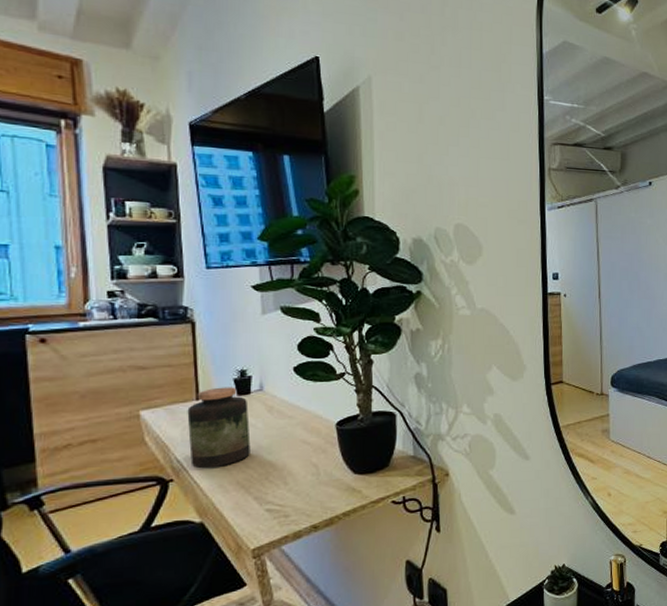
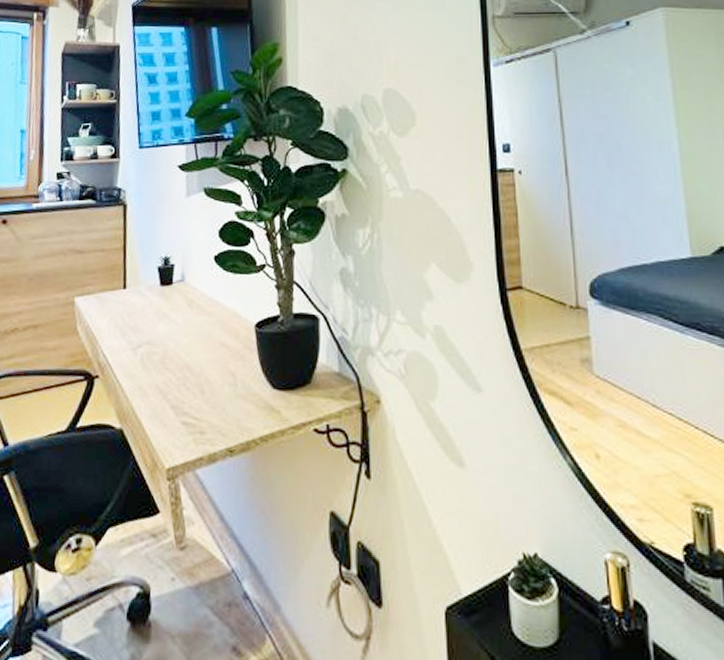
jar: present [187,387,251,469] -> none [114,275,171,367]

